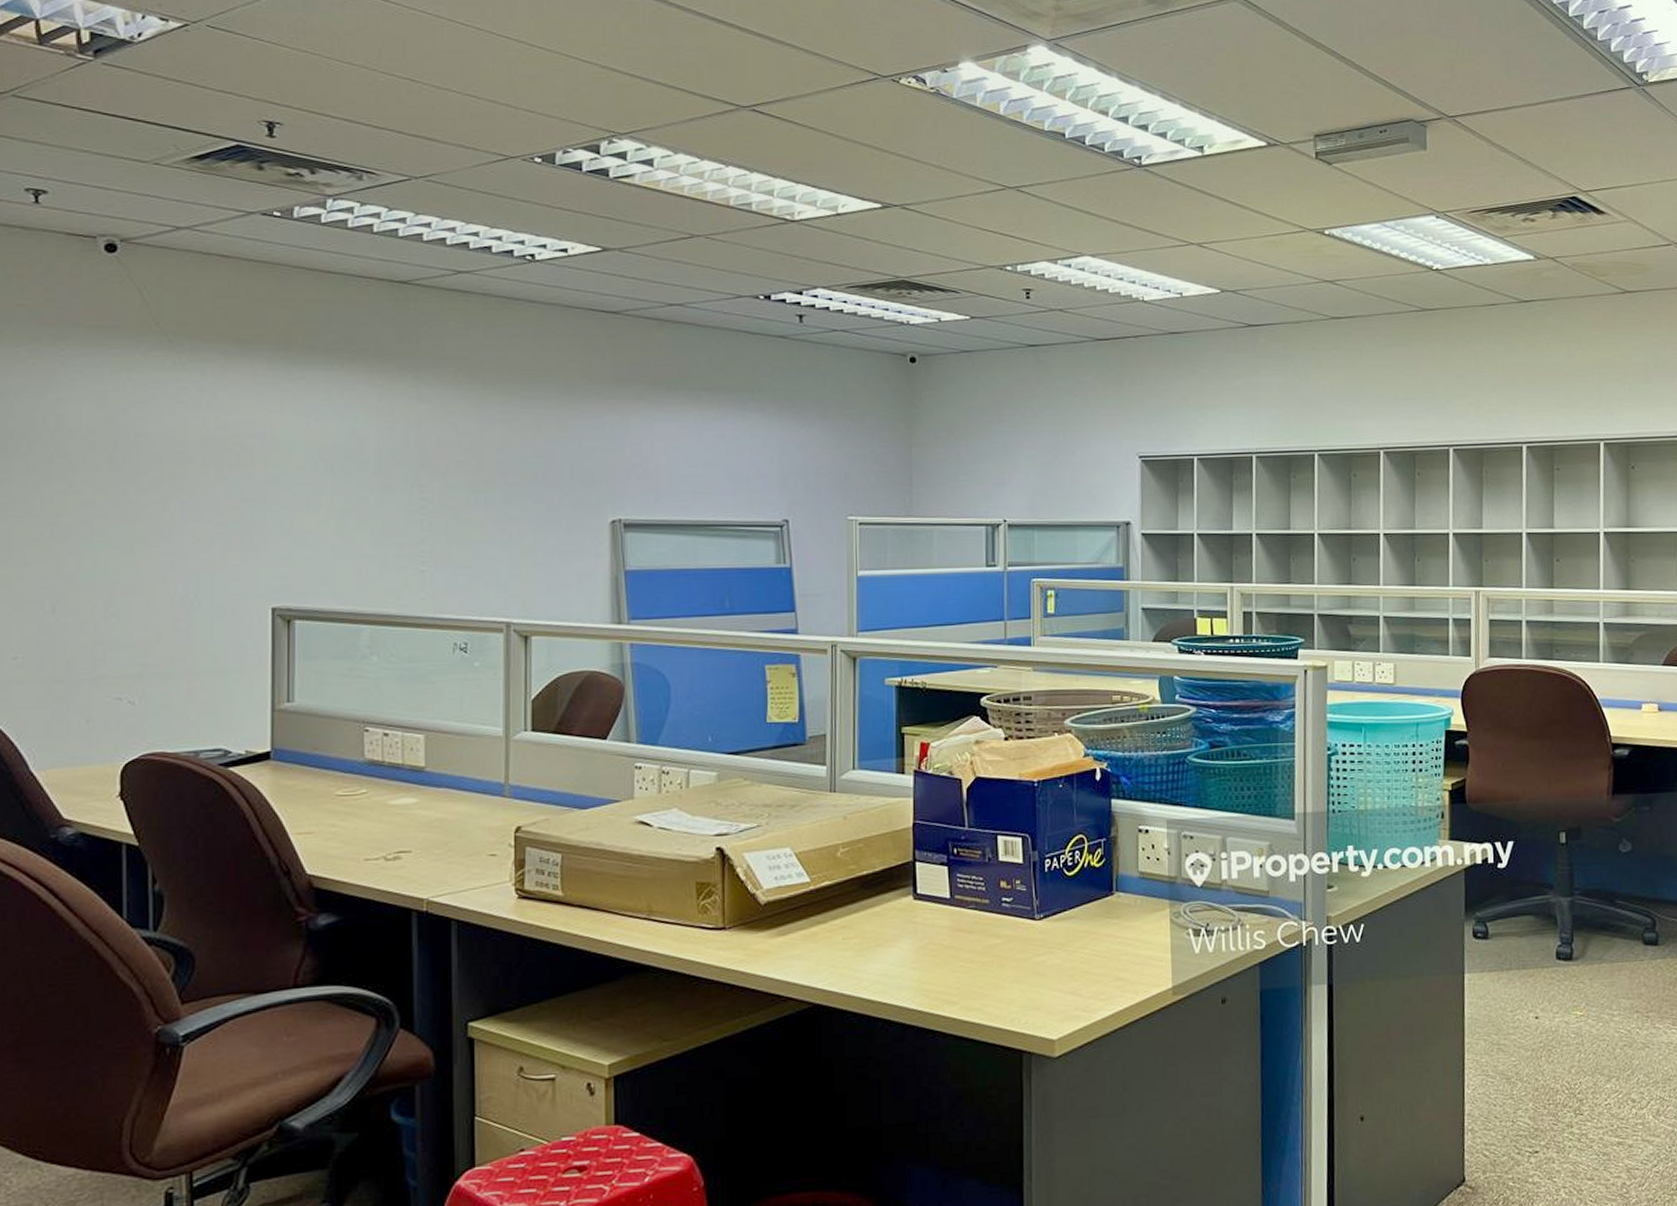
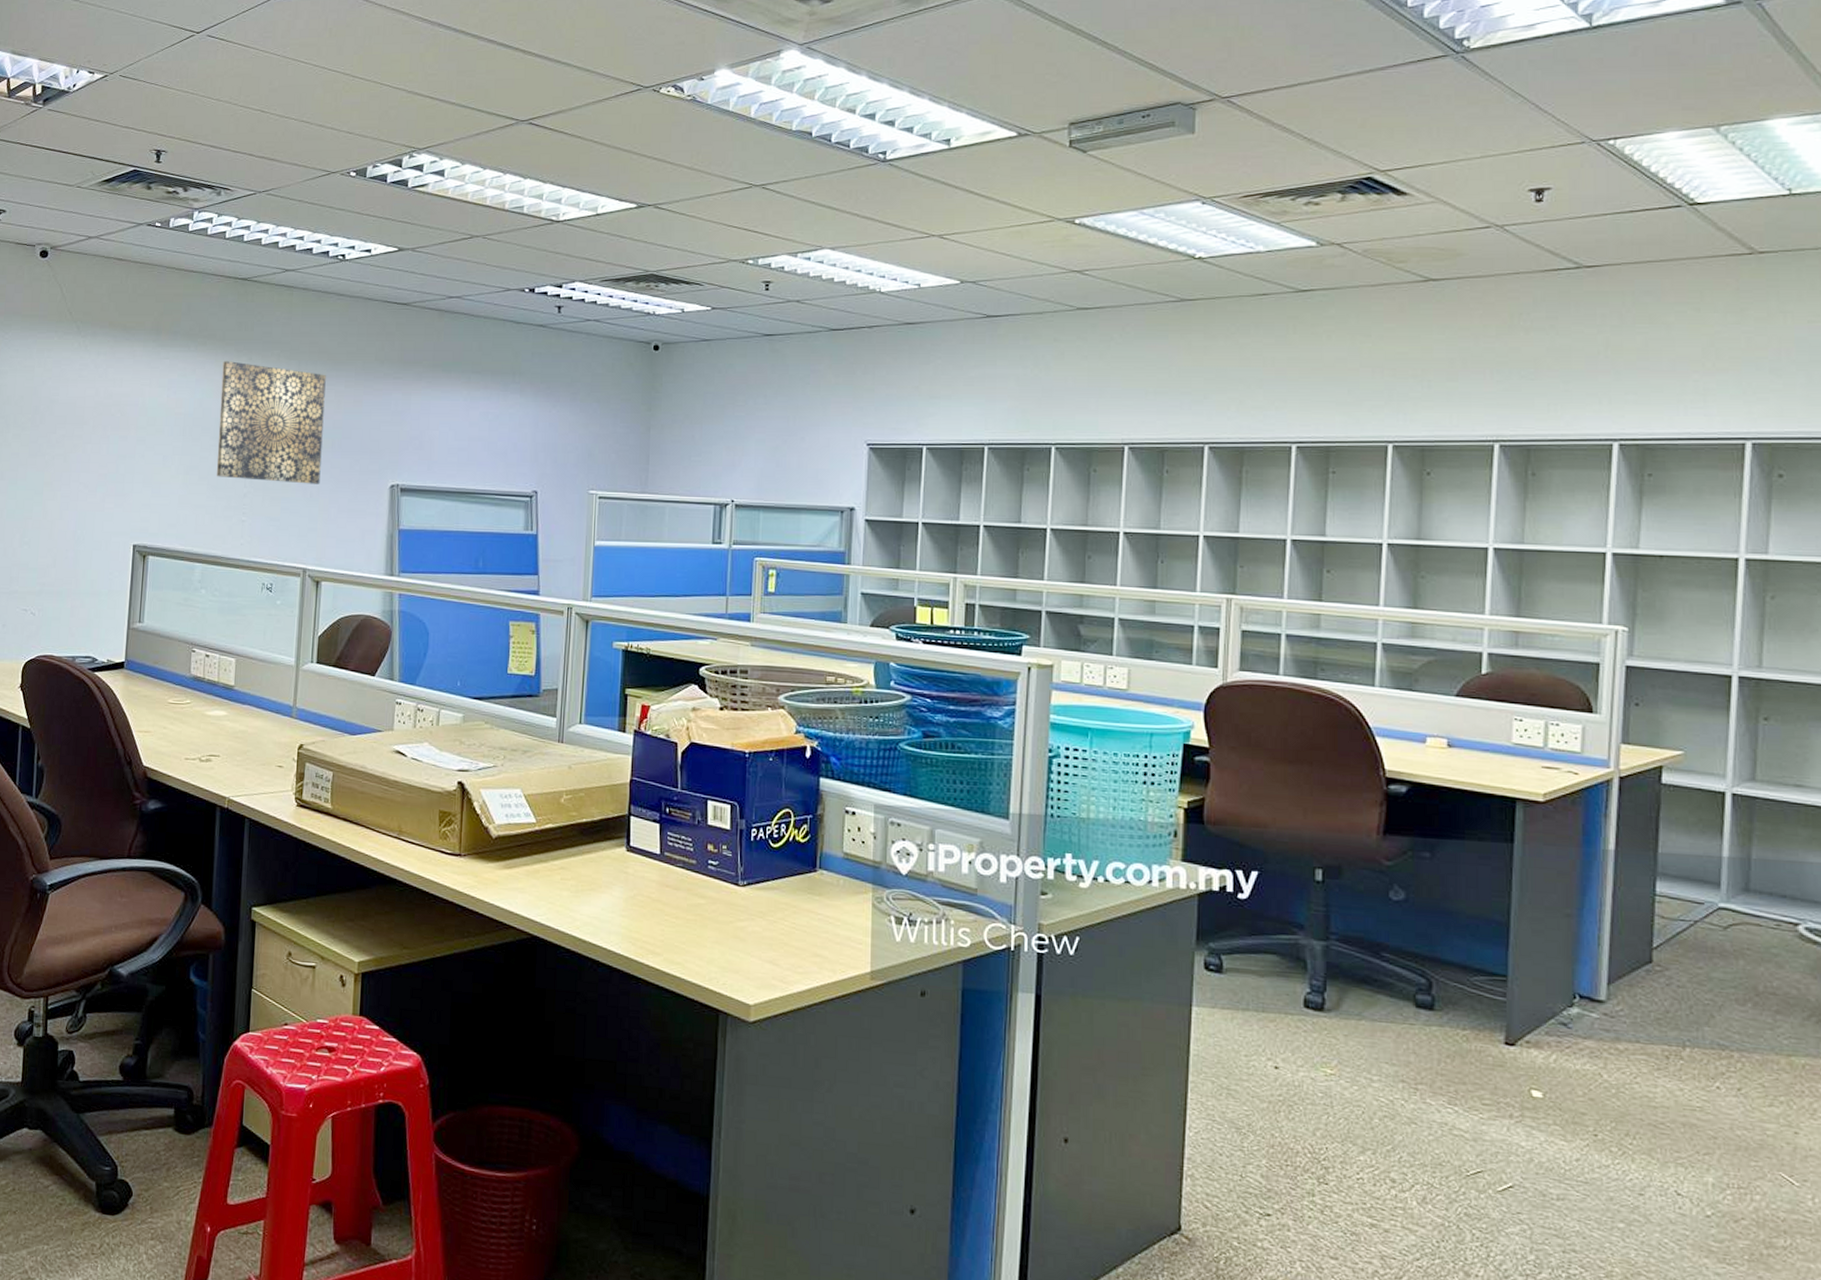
wall art: none [381,381,521,524] -> present [216,361,326,484]

